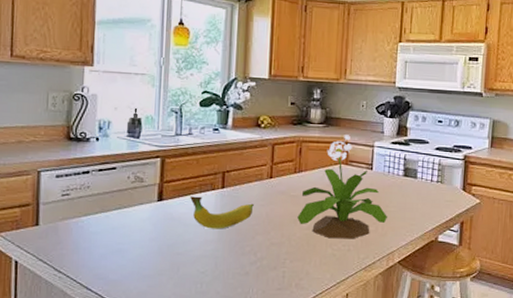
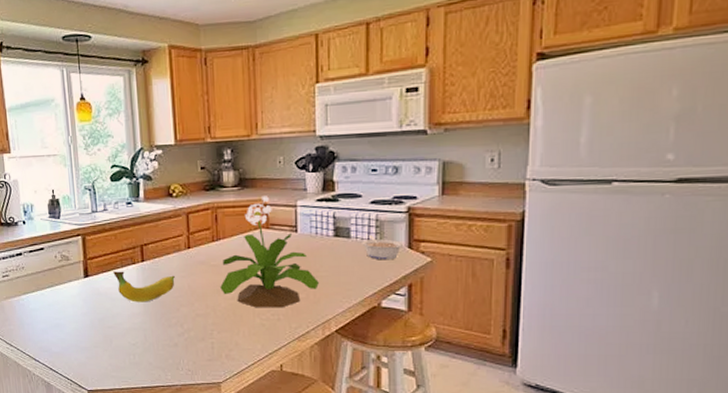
legume: none [426,177,460,200] -> present [362,235,404,260]

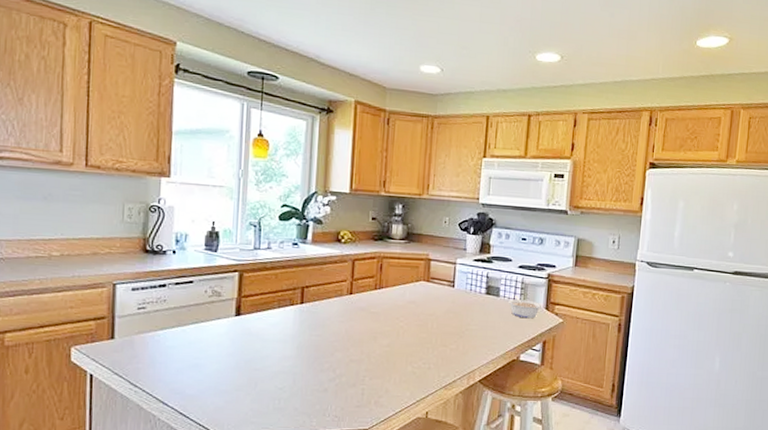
fruit: present [113,271,175,302] -> none [268,311,333,345]
potted flower: present [220,196,319,308] -> none [377,251,469,357]

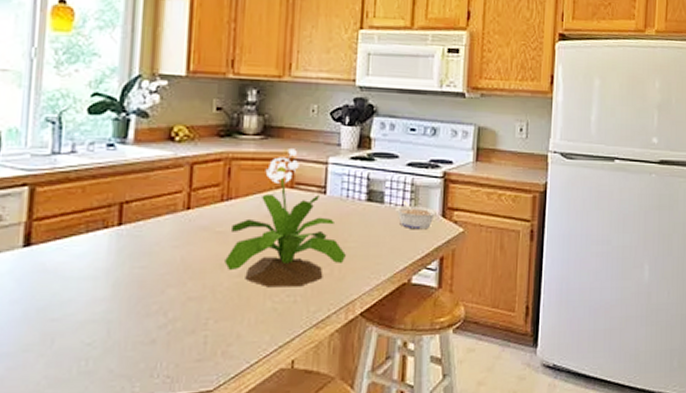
potted flower: none [377,251,469,357] -> present [224,149,346,288]

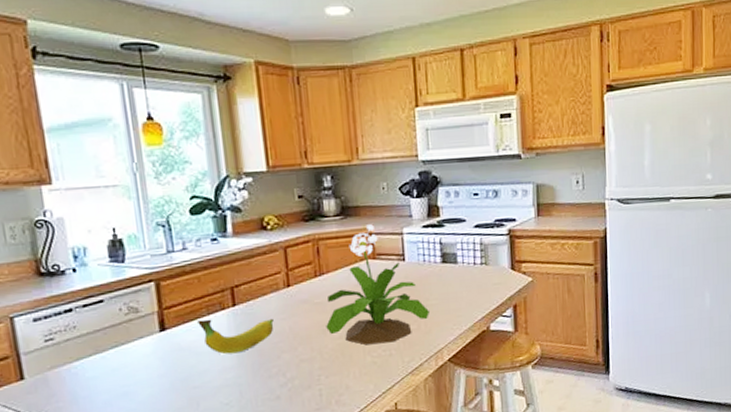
fruit: none [72,238,164,283] -> present [197,318,274,355]
legume: present [395,201,438,230] -> none [468,259,507,284]

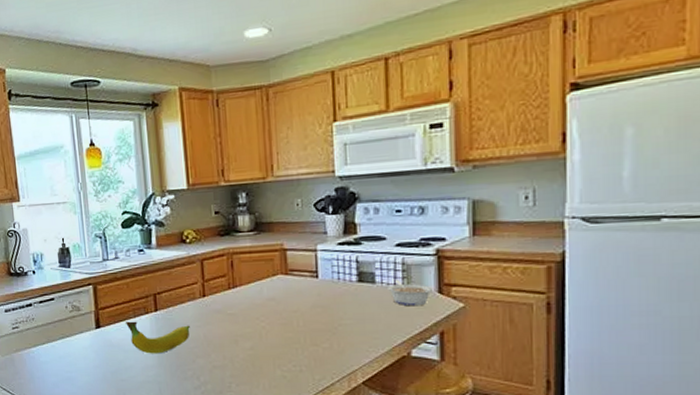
potted flower: present [326,224,429,345] -> none [238,240,343,359]
legume: none [468,259,507,284] -> present [388,280,434,307]

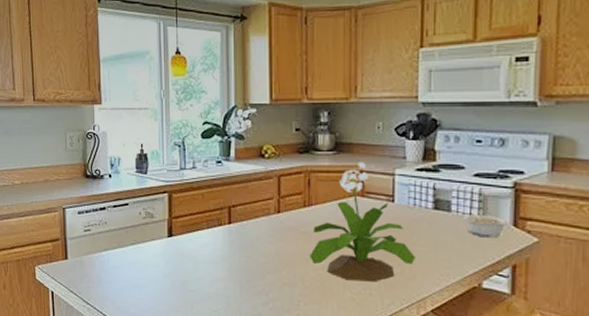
fruit: present [126,321,190,354] -> none [198,232,262,267]
potted flower: none [238,240,343,359] -> present [310,162,415,282]

